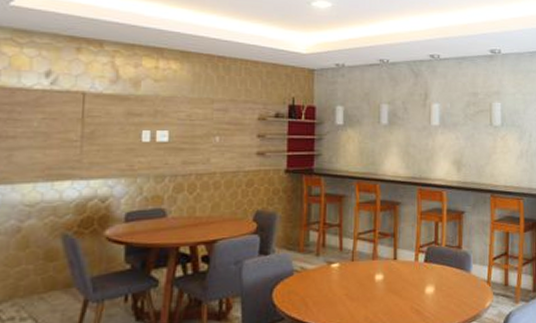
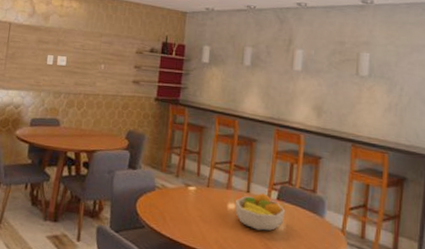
fruit bowl: none [383,257,434,298] -> present [235,193,286,231]

